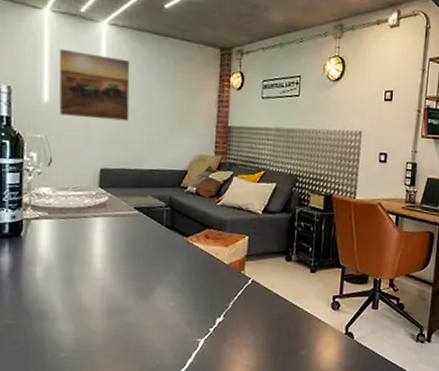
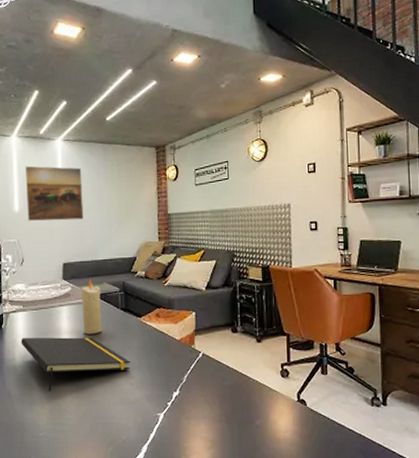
notepad: none [43,248,173,310] -> present [21,337,131,391]
candle: none [119,188,143,251] -> present [81,278,102,334]

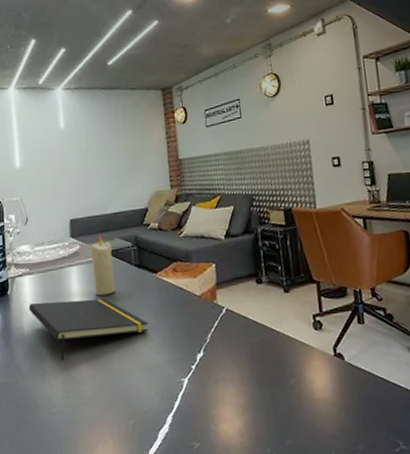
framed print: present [25,166,84,221] -> none [24,116,89,177]

